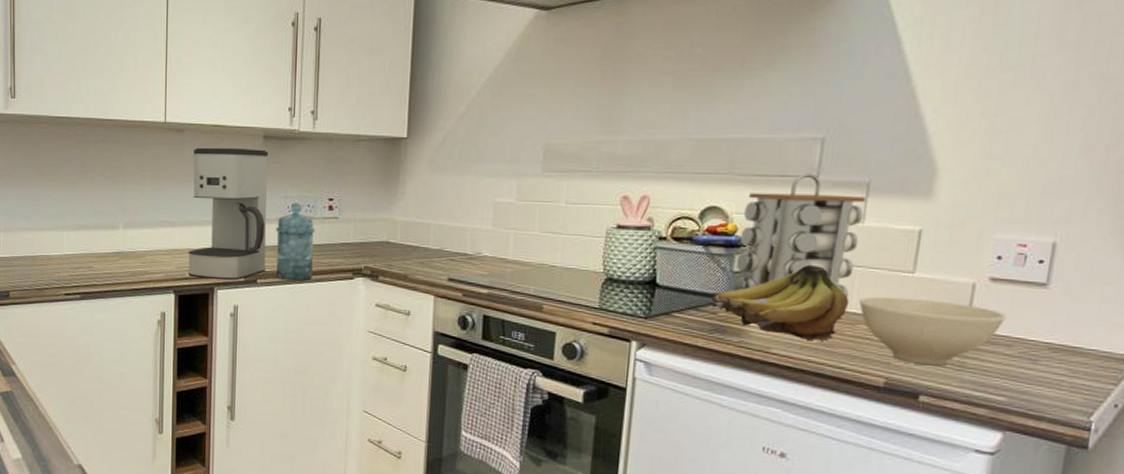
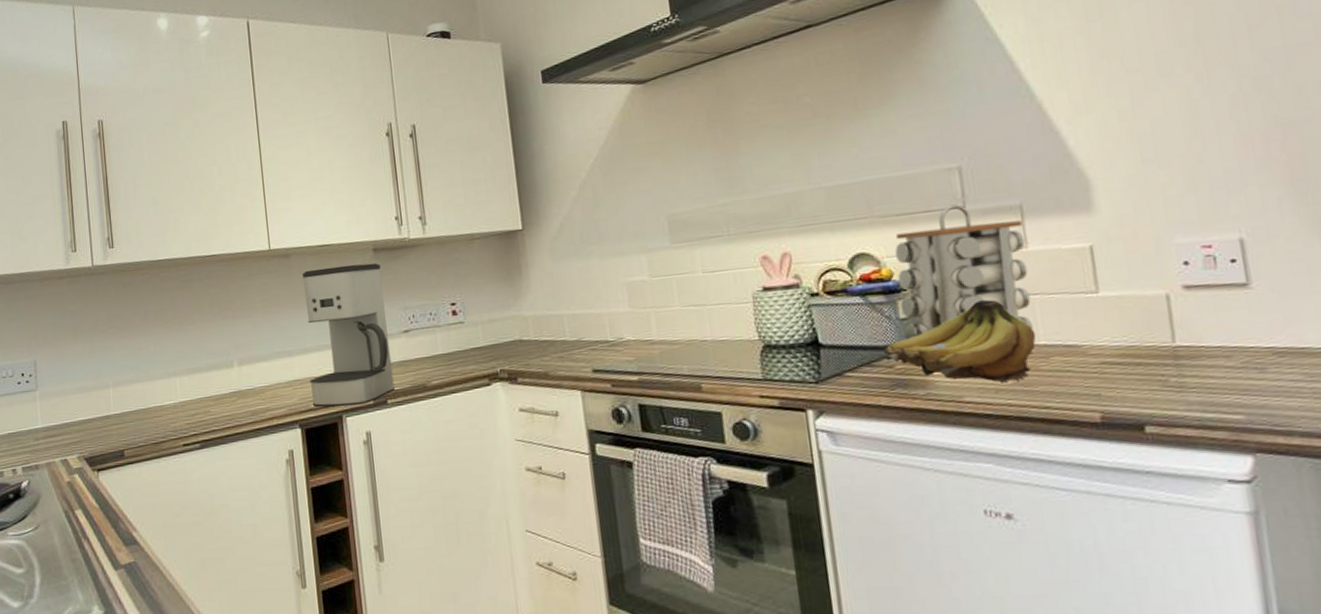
canister: present [275,203,315,282] -> none [399,312,446,398]
bowl: present [859,296,1007,366] -> none [1046,318,1216,392]

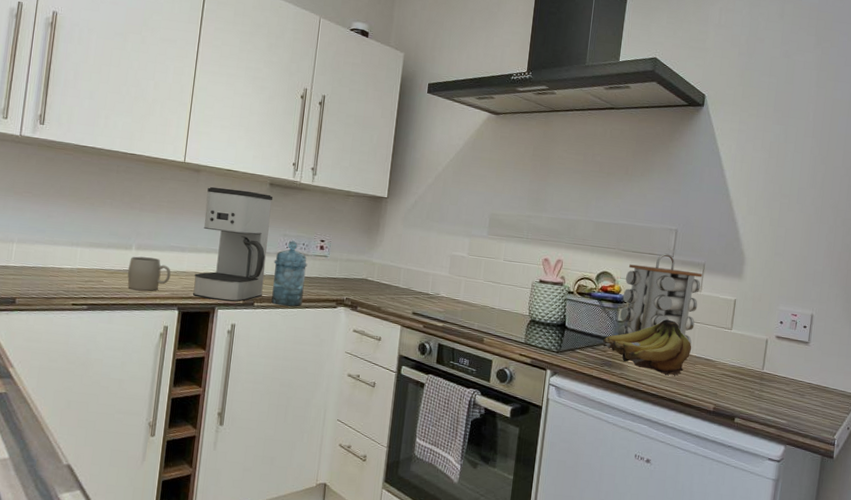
mug: none [234,371,283,415] -> present [127,256,171,292]
canister: none [399,312,446,398] -> present [271,241,308,307]

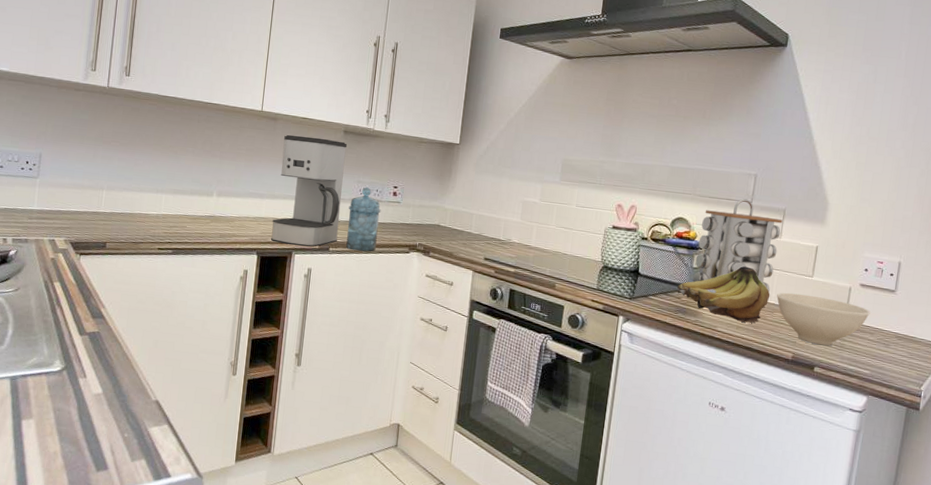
mug: present [127,256,171,292] -> none [209,202,250,237]
bowl: none [698,345,786,397] -> present [777,292,871,346]

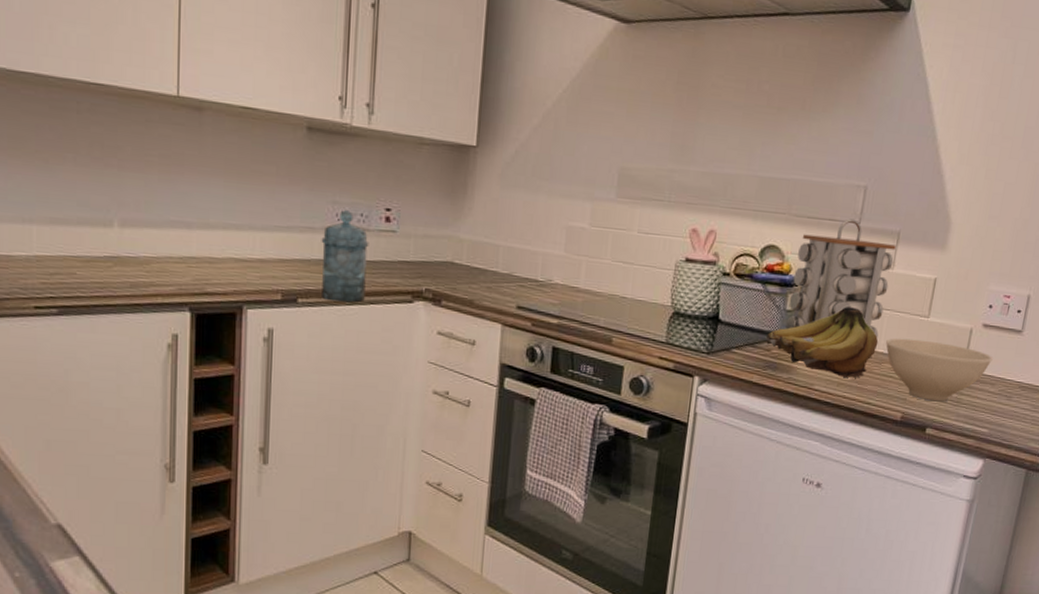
coffee maker: present [271,134,348,248] -> none [209,132,314,299]

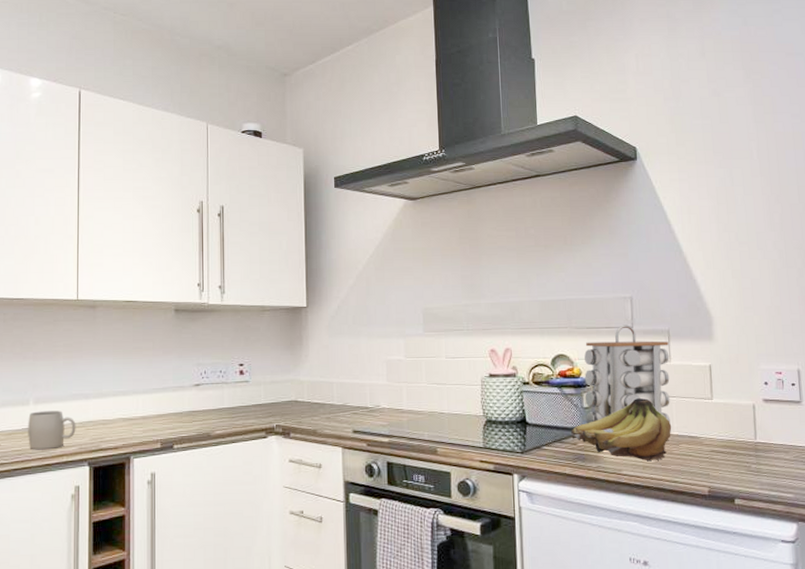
mug: none [110,236,175,287] -> present [27,411,76,450]
canister: present [321,210,369,303] -> none [190,370,228,444]
bowl: present [886,338,993,402] -> none [679,419,781,474]

